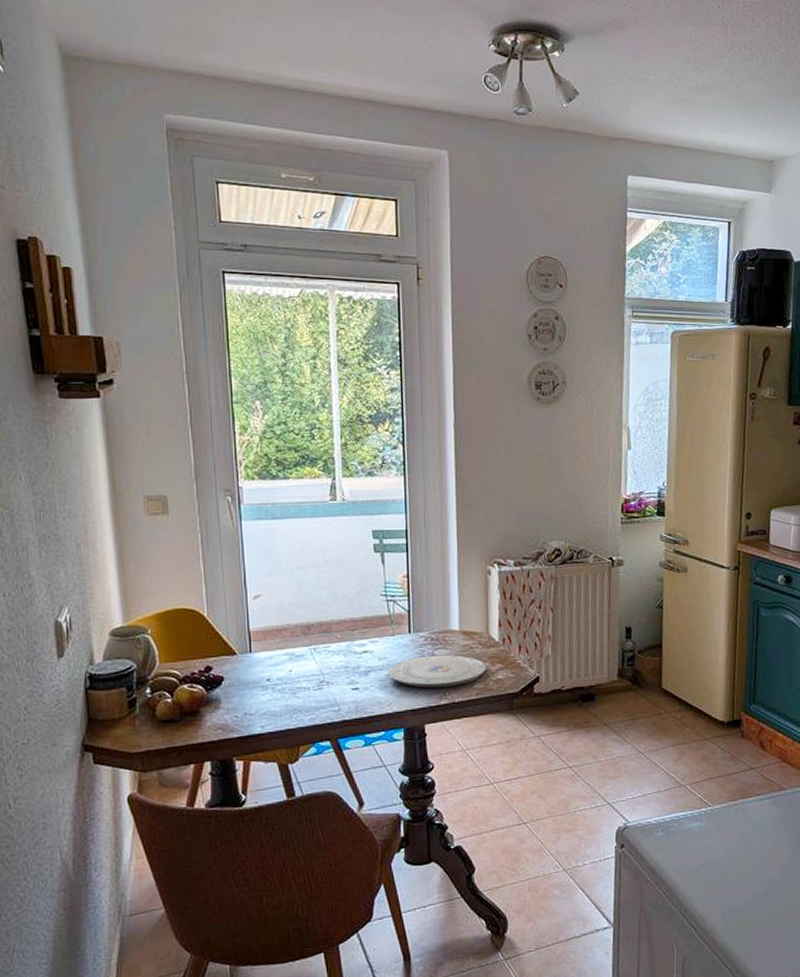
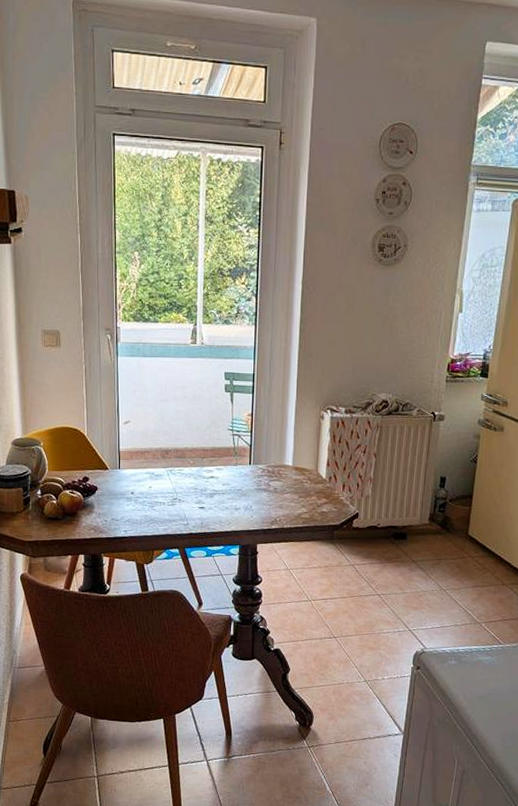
plate: present [387,654,487,688] -> none [229,485,313,514]

